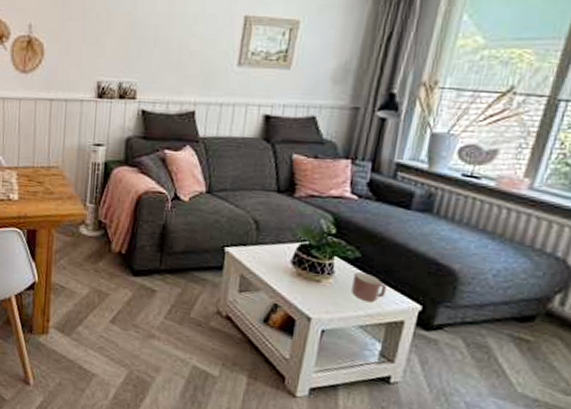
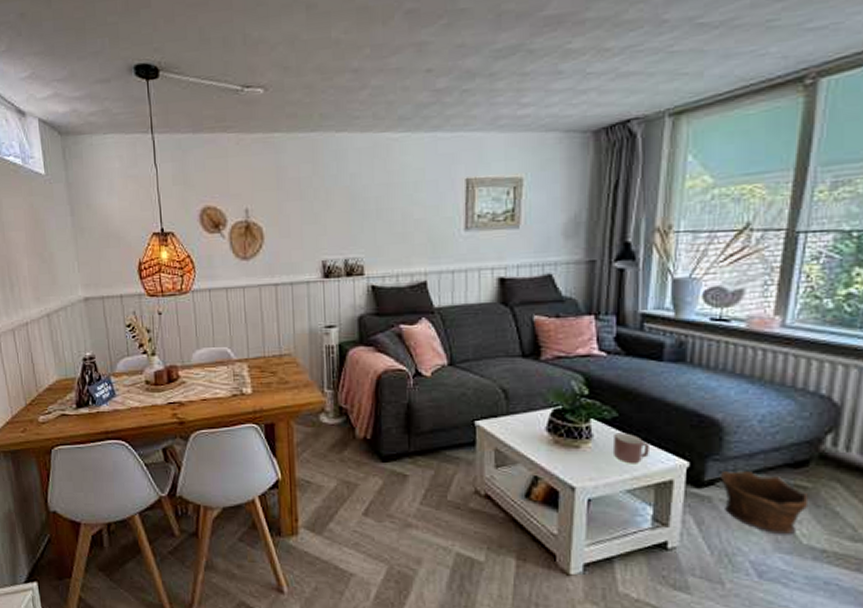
clay pot: none [448,316,530,383] -> present [719,470,809,535]

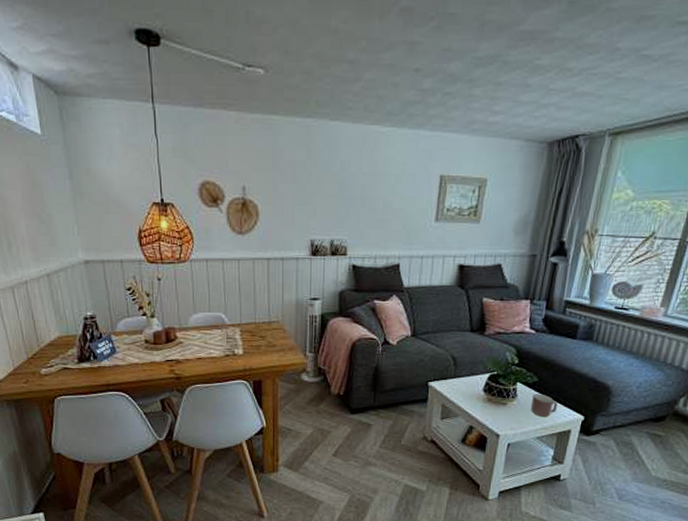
clay pot: present [719,470,809,535] -> none [603,423,661,470]

